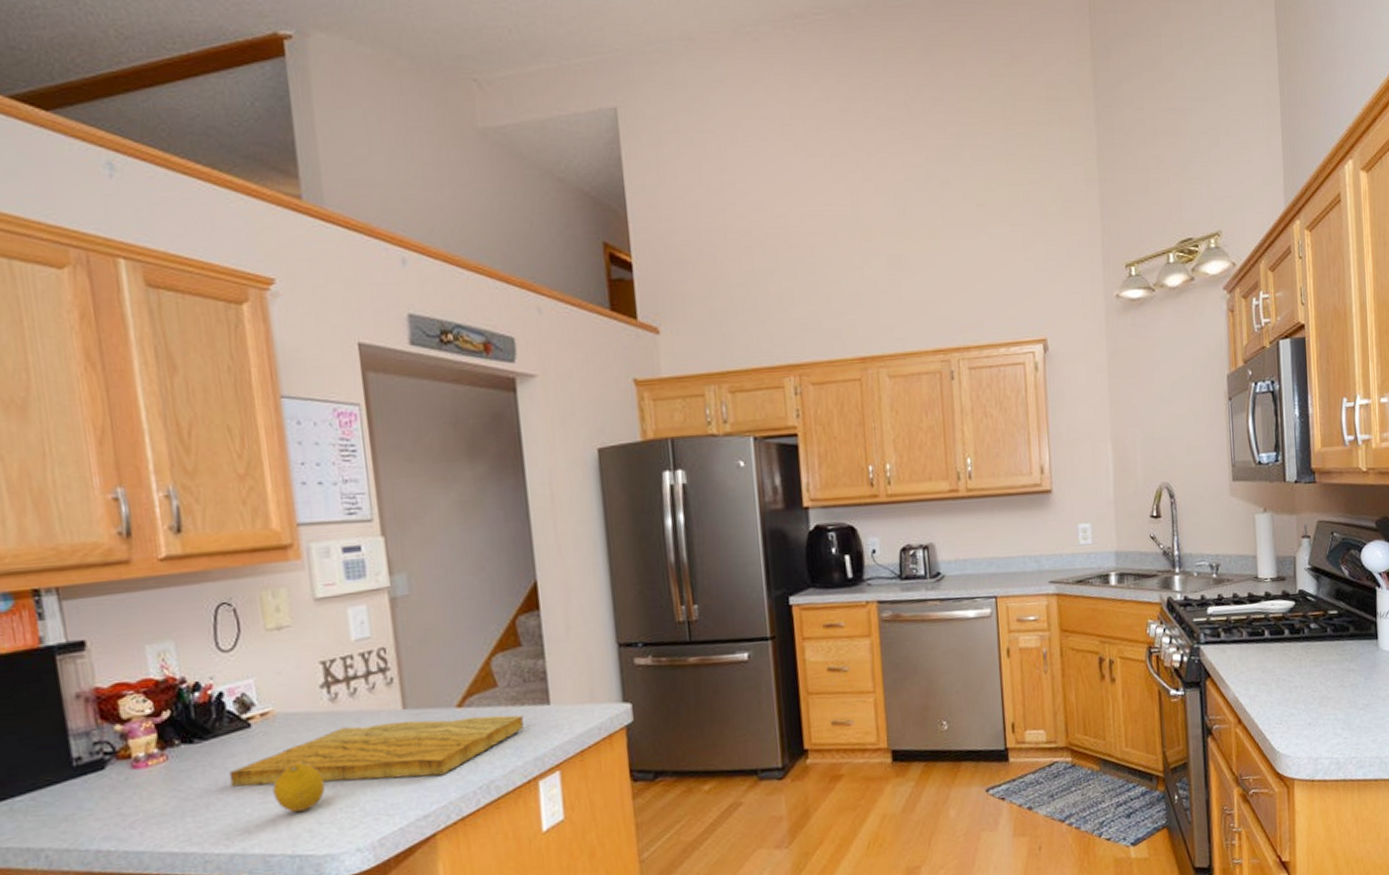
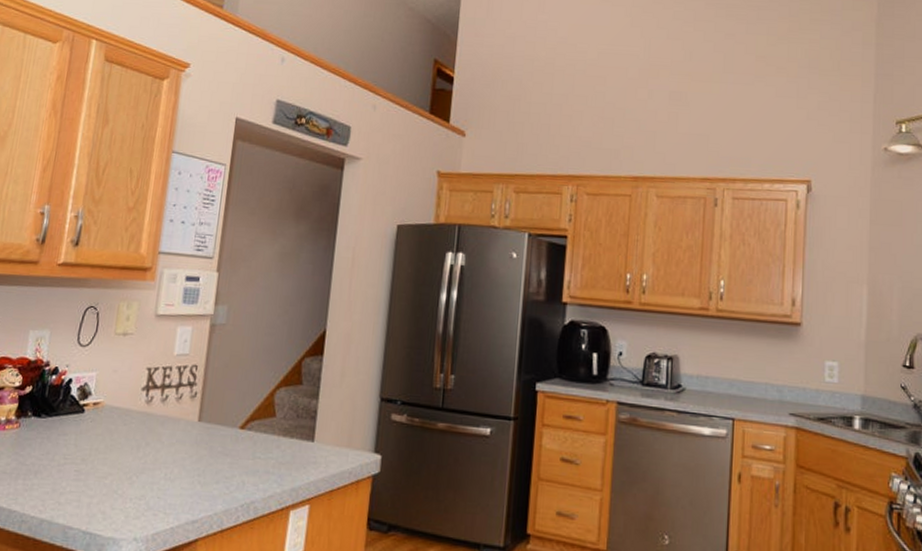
cutting board: present [228,715,524,787] -> none [57,427,291,488]
fruit: present [273,763,326,812] -> none [85,451,125,494]

